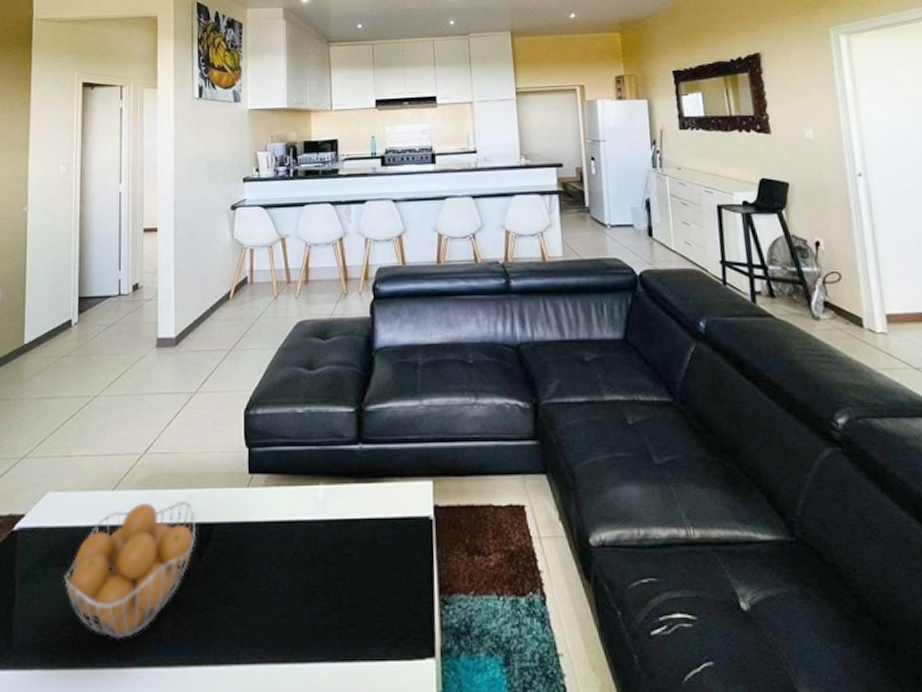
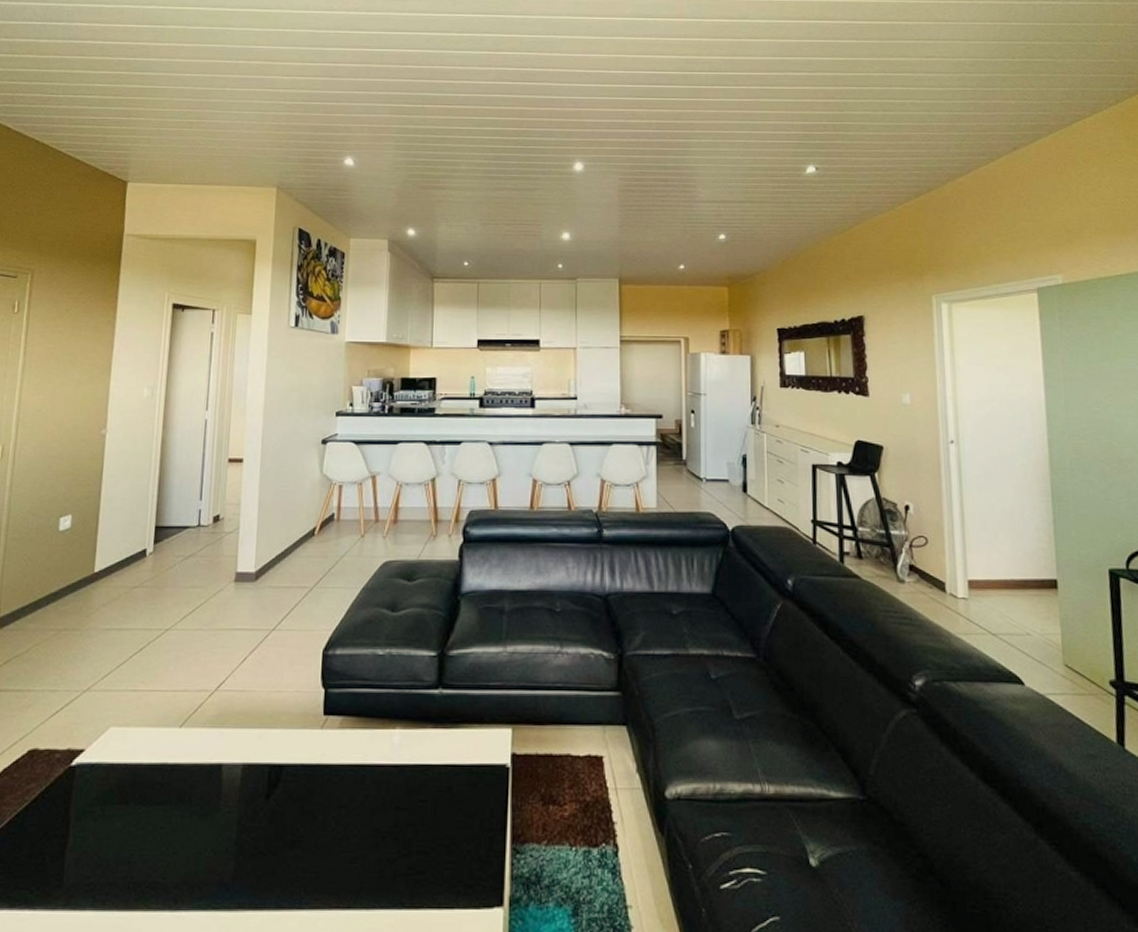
fruit basket: present [63,502,196,640] -> none [122,741,265,882]

